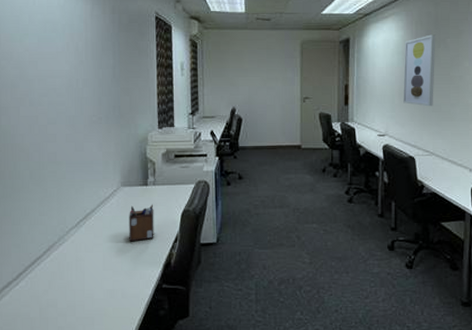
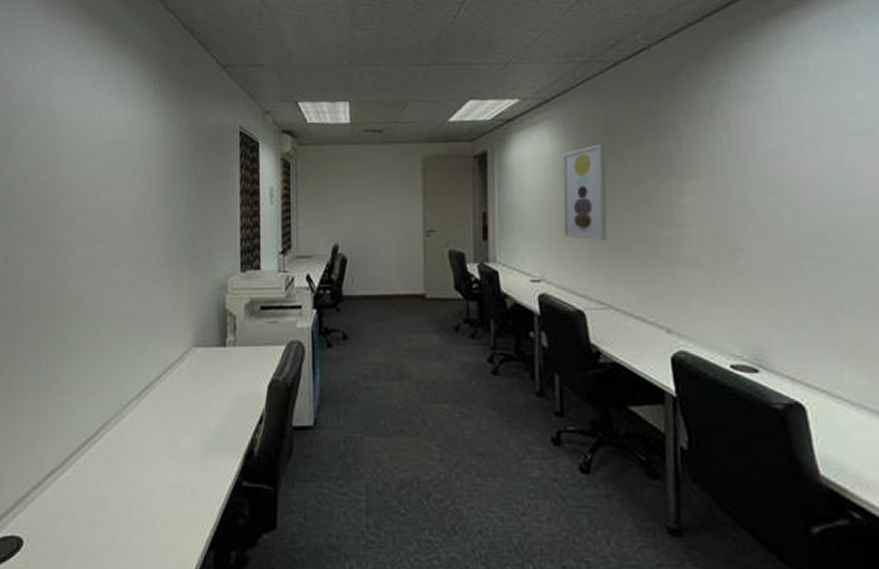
desk organizer: present [129,204,154,242] -> none [201,371,233,421]

